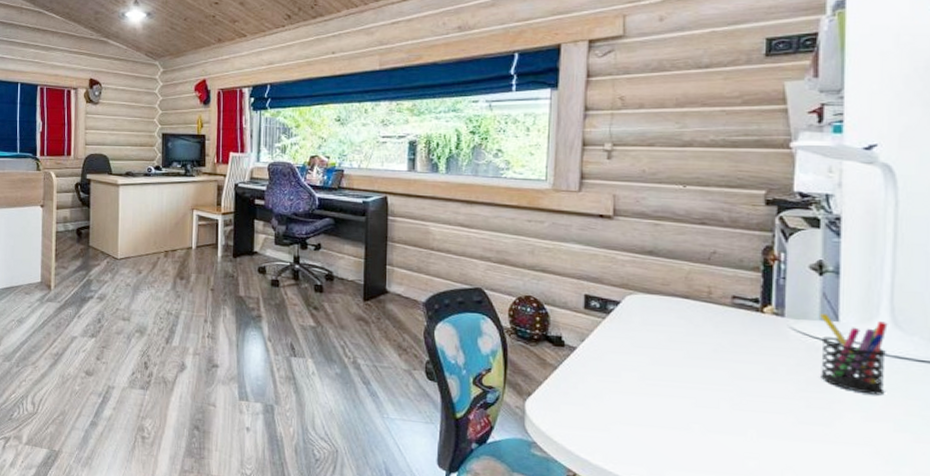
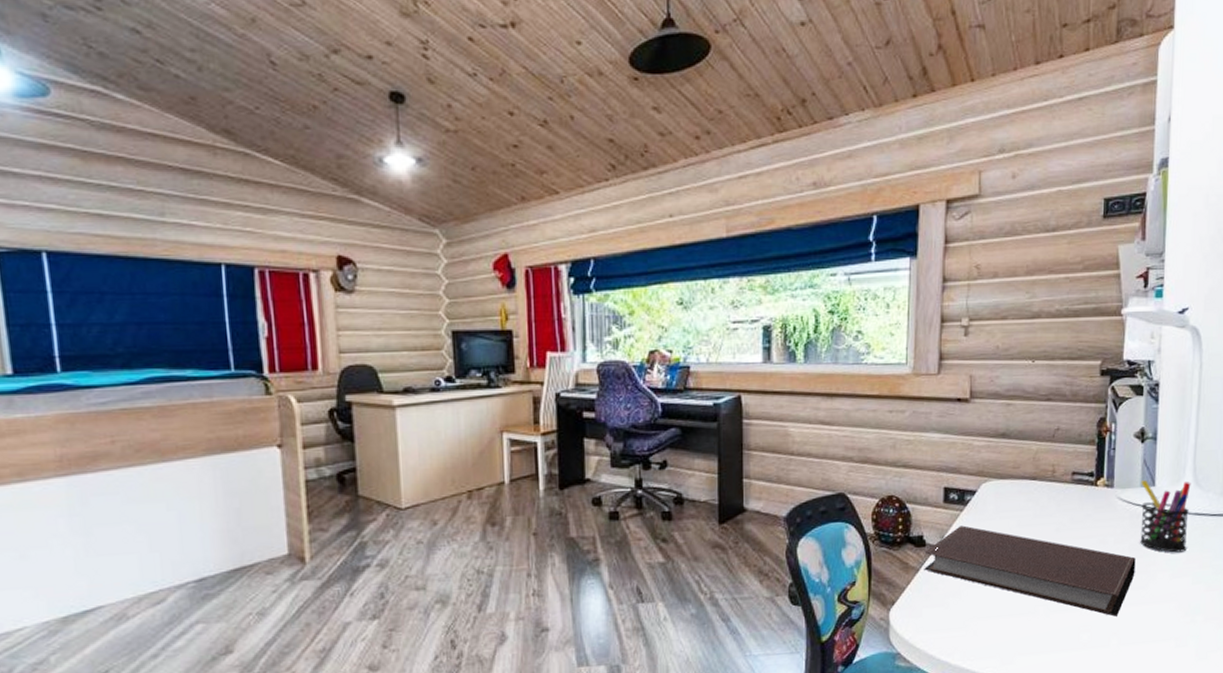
notebook: none [562,332,815,450] -> present [924,525,1136,617]

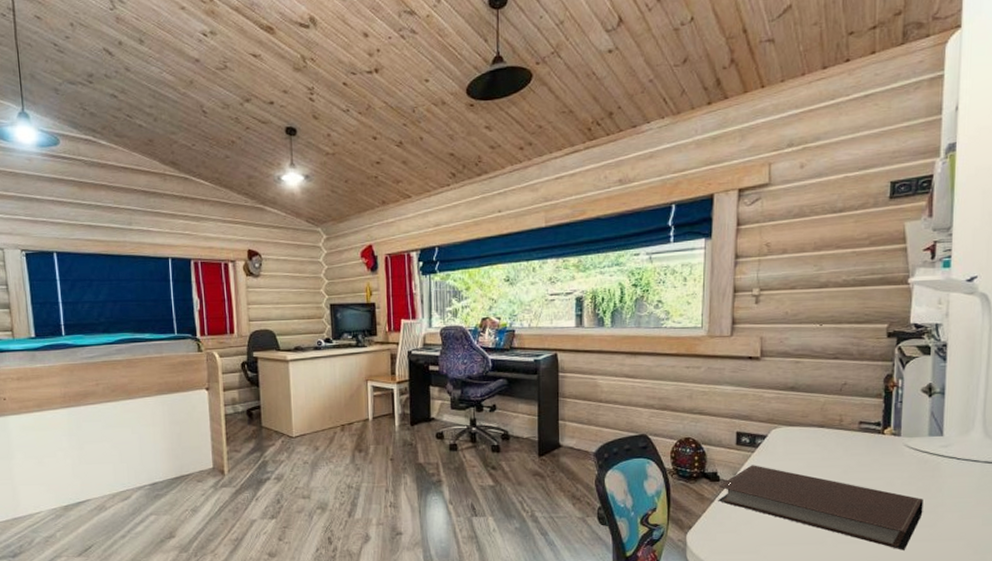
pen holder: present [1140,480,1191,553] -> none [928,430,981,496]

